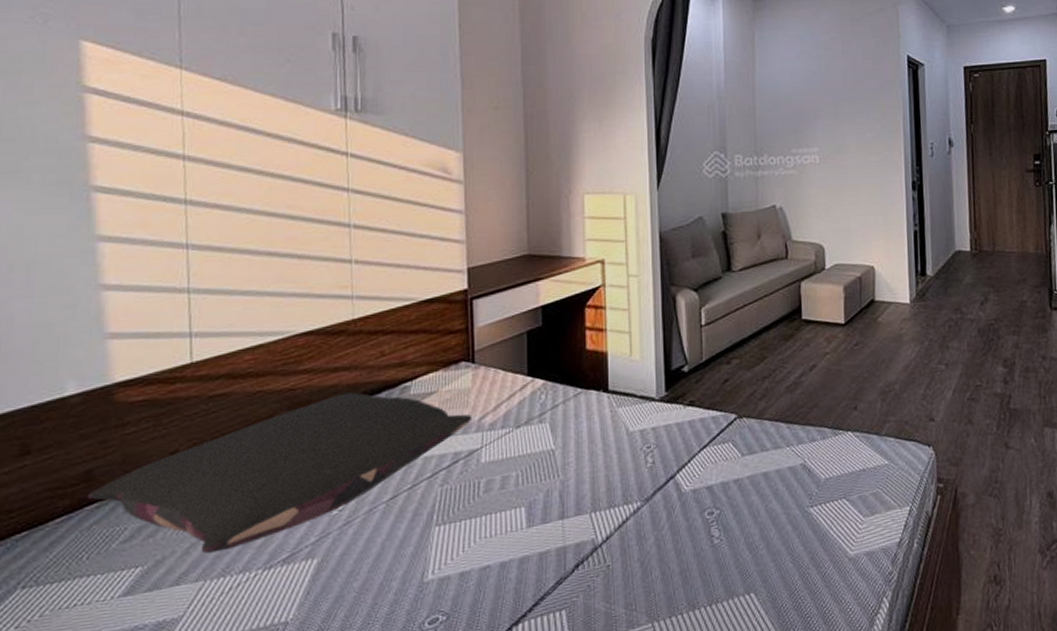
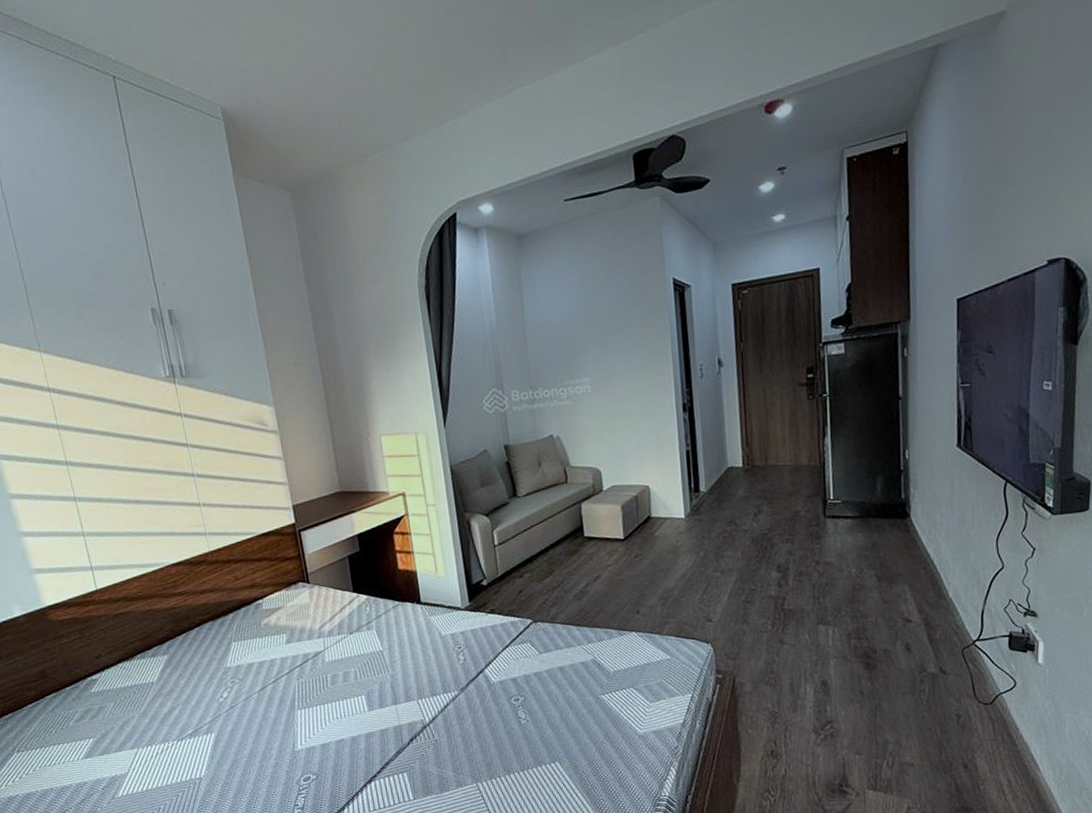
pillow: present [87,392,473,553] -> none [45,609,314,729]

